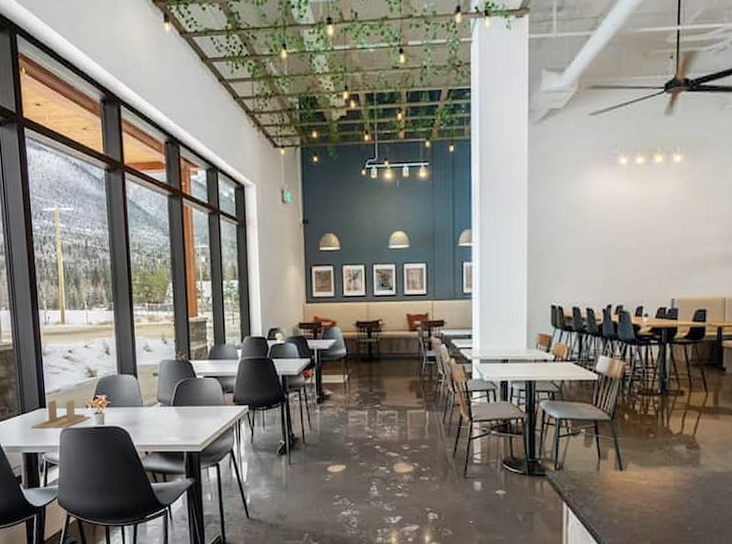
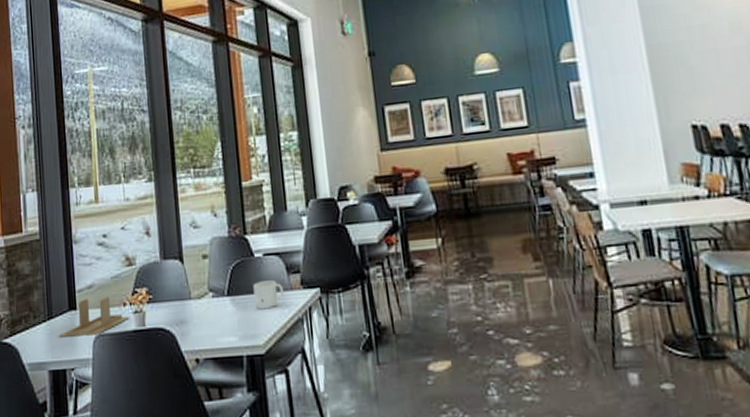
mug: none [194,397,220,419] -> present [253,280,285,310]

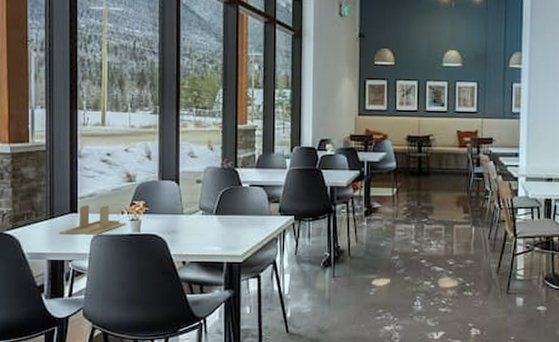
mug: present [253,280,285,310] -> none [238,206,264,228]

